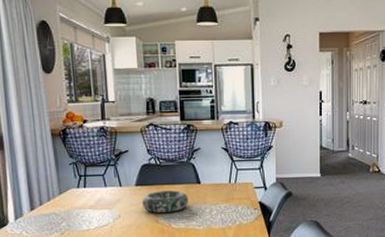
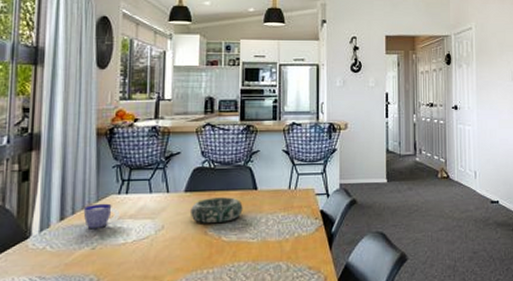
cup: none [49,196,82,218] -> present [83,203,121,230]

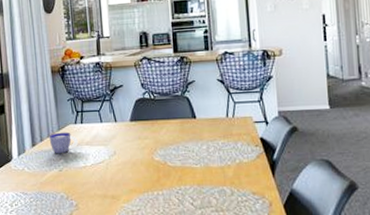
decorative bowl: present [191,197,243,224] -> none [137,125,184,150]

